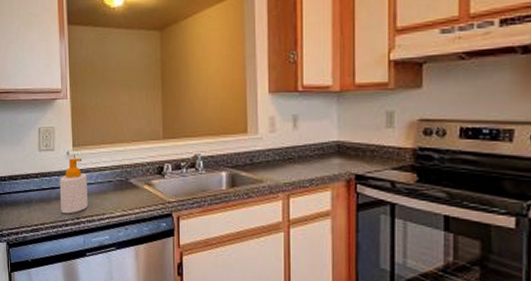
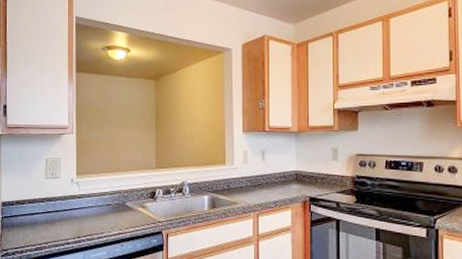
soap bottle: present [59,158,88,214] -> none [63,185,88,234]

